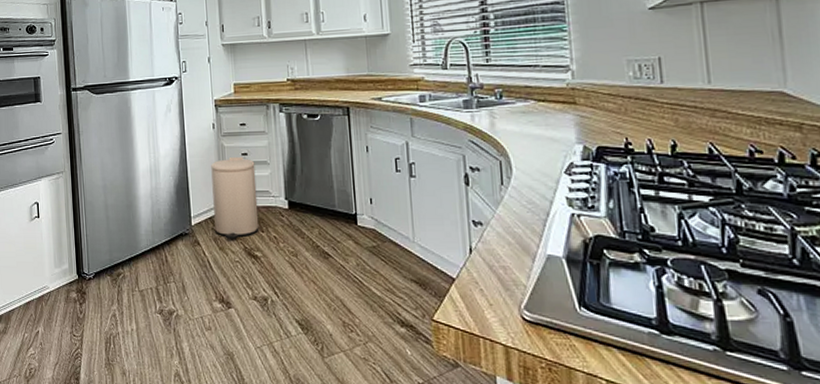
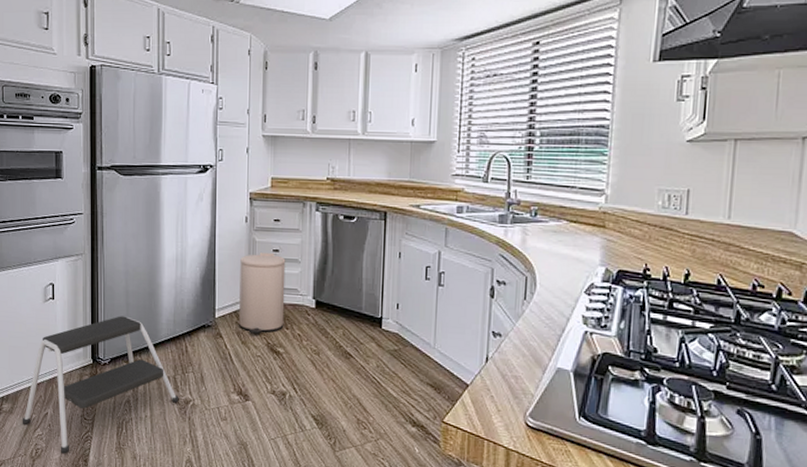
step stool: none [15,229,163,373] -> present [22,316,179,454]

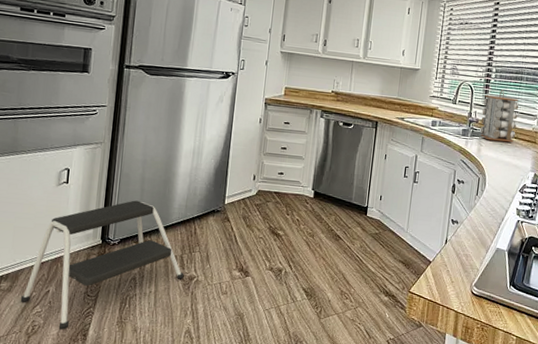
pedal bin: present [239,253,286,334] -> none [246,149,292,219]
spice rack: none [523,158,577,229] -> present [480,89,519,143]

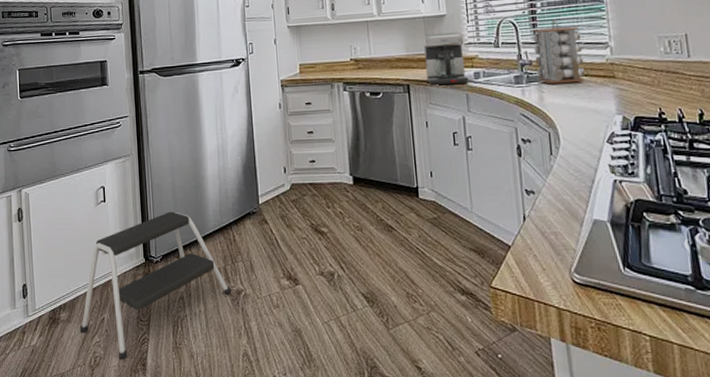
coffee maker: none [392,82,430,129] -> present [422,32,469,86]

